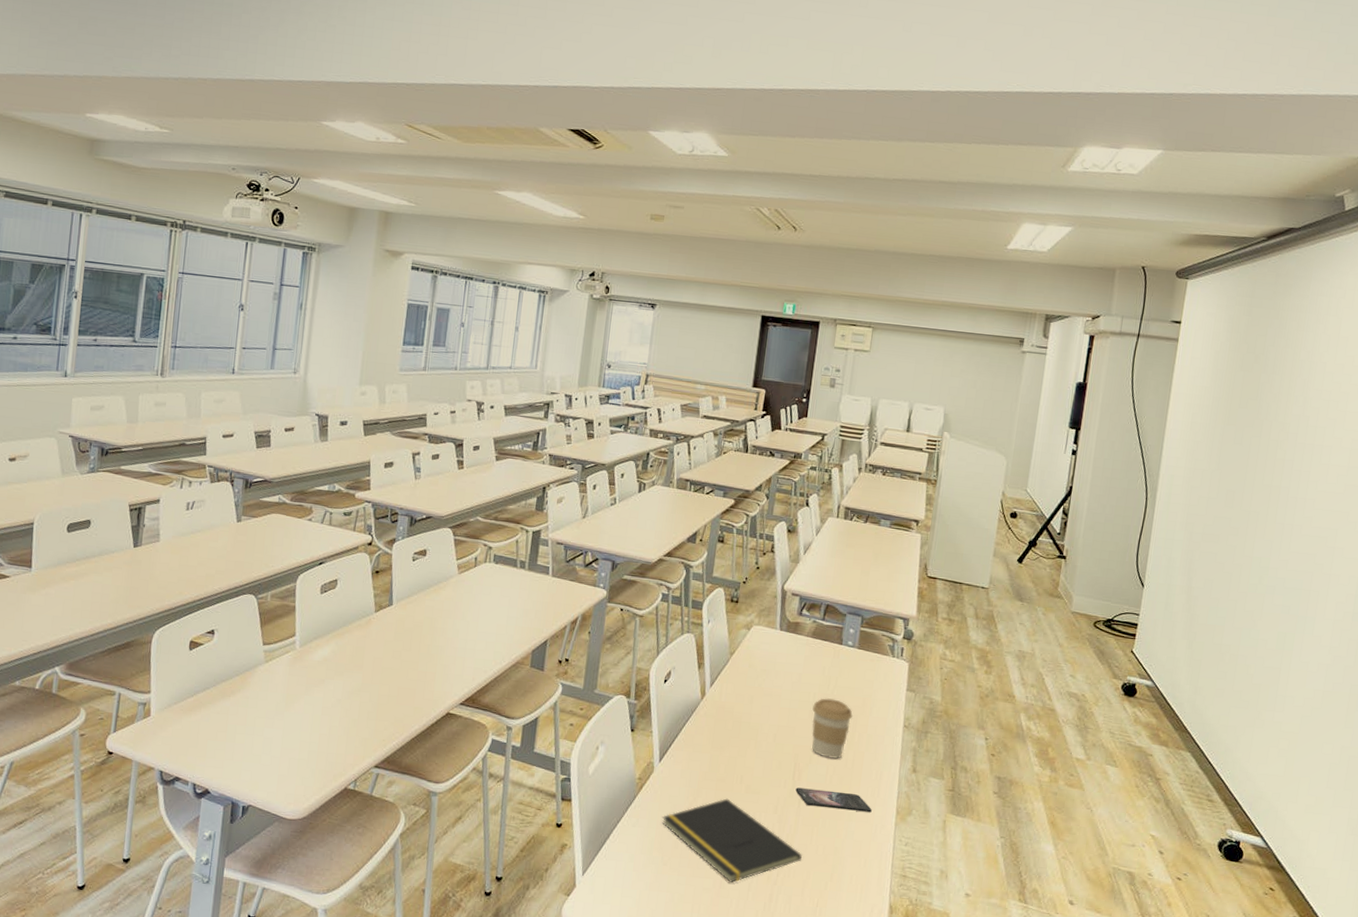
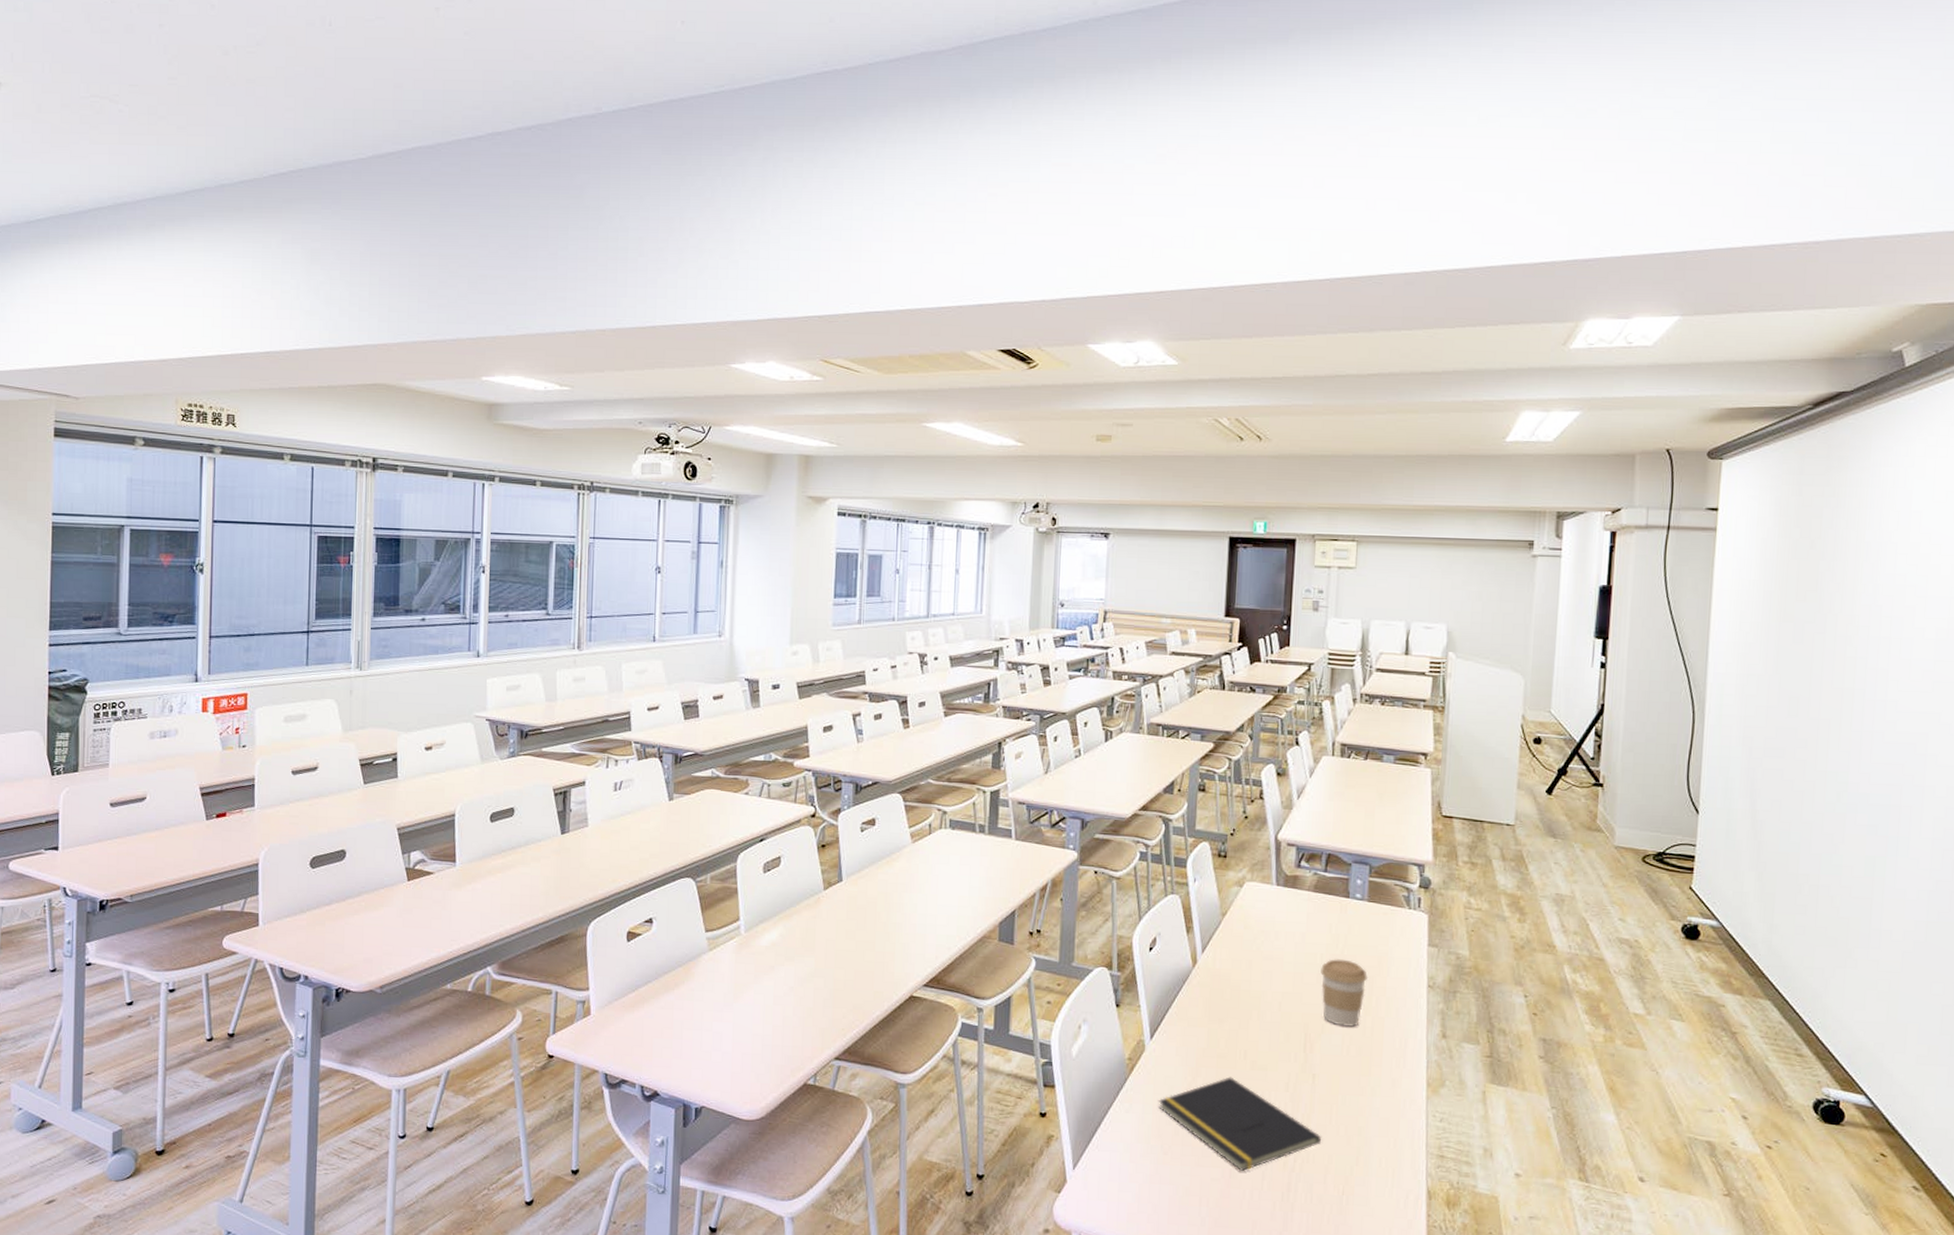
smartphone: present [795,787,872,813] -> none [1308,1061,1398,1086]

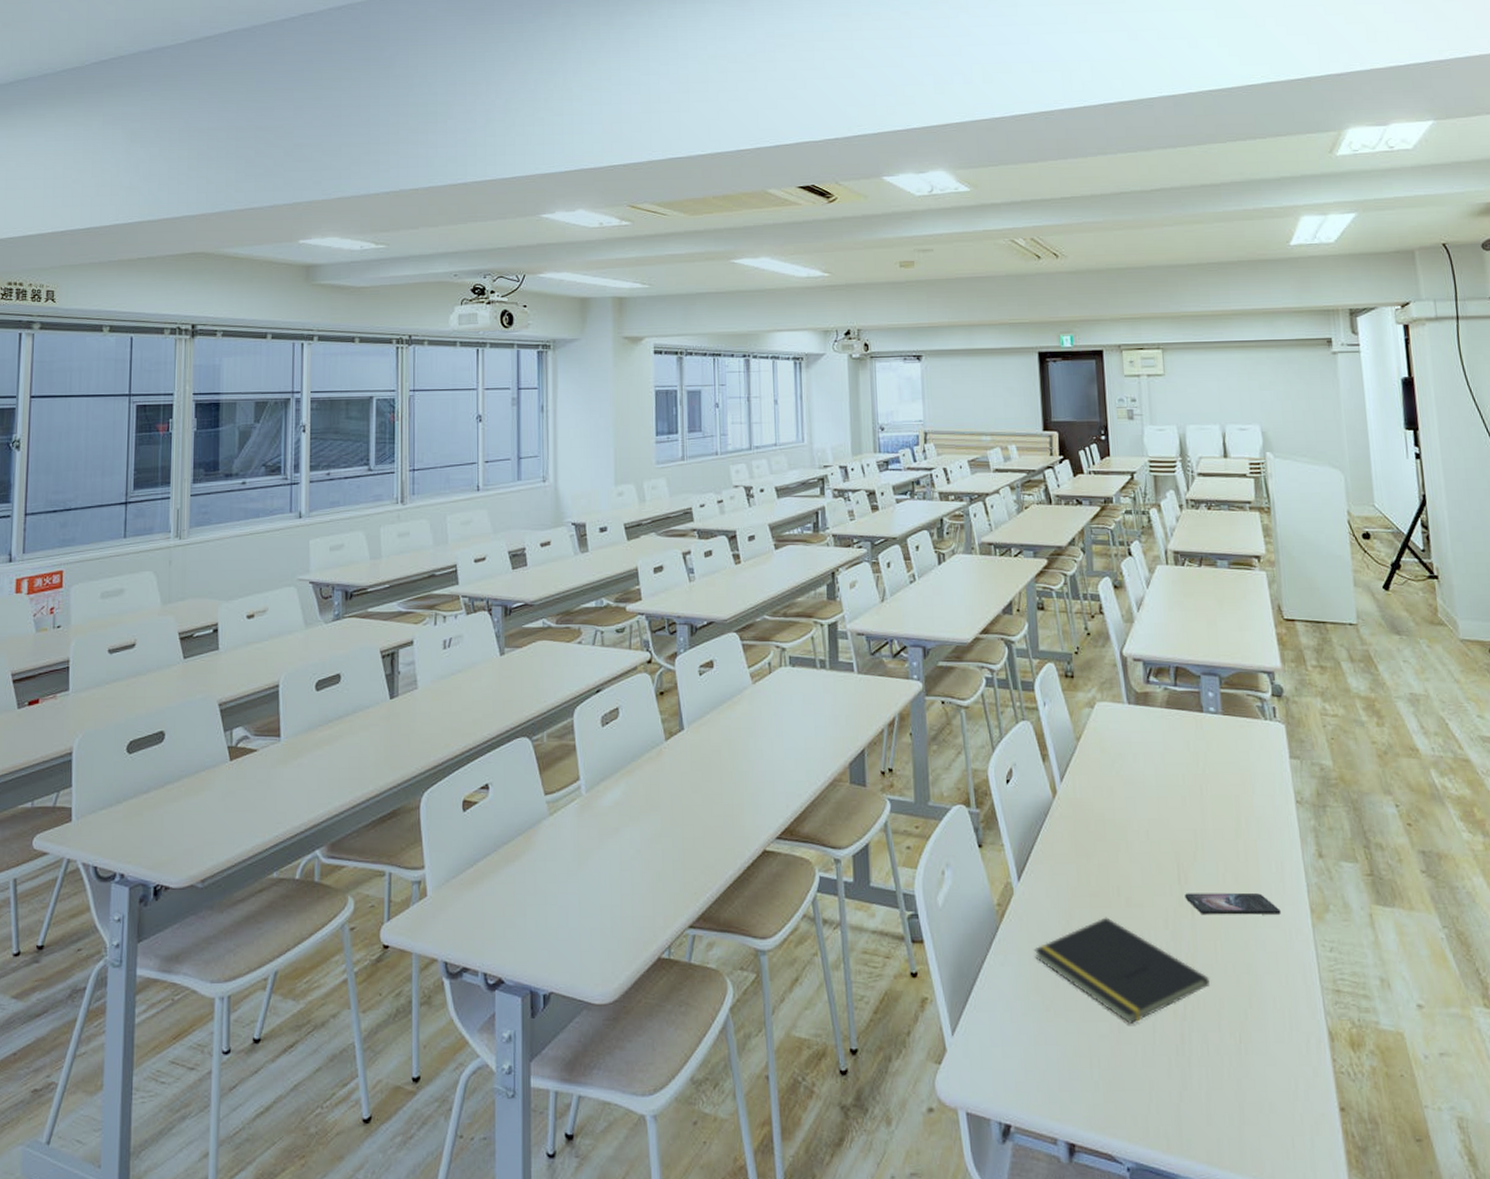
smartphone: none [1308,1061,1398,1086] -> present [1184,892,1281,915]
coffee cup: present [1321,959,1369,1028] -> none [1184,779,1234,853]

